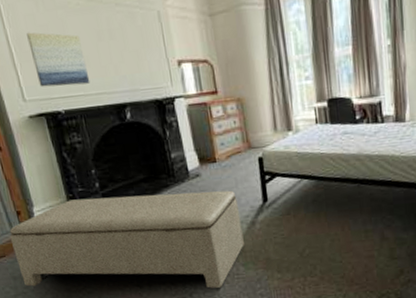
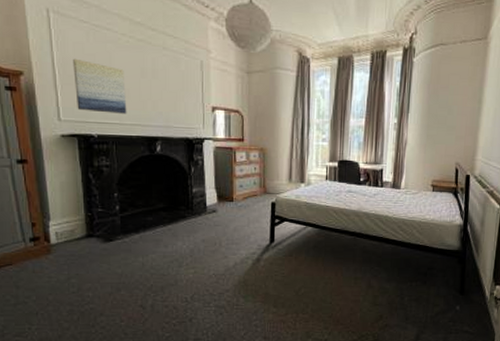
bench: present [9,190,244,289] -> none [20,218,248,317]

